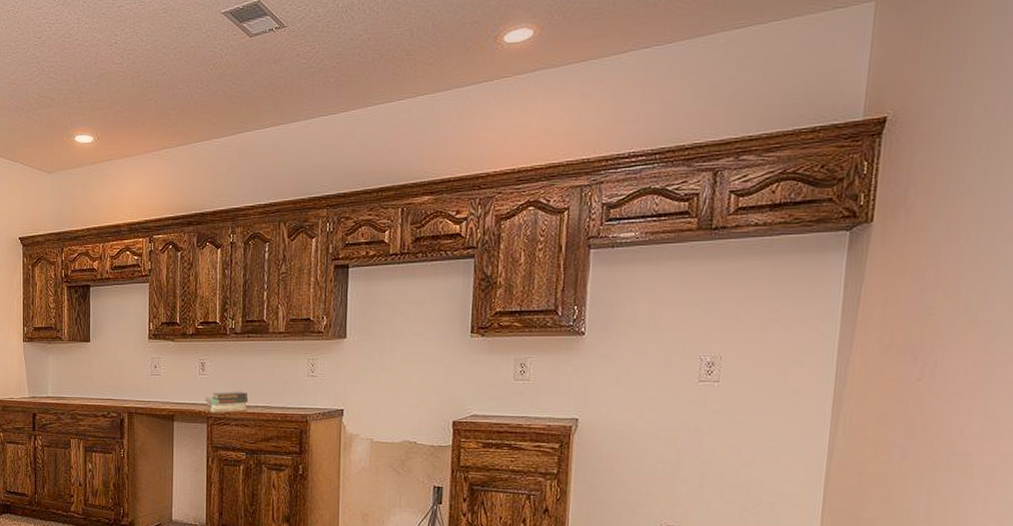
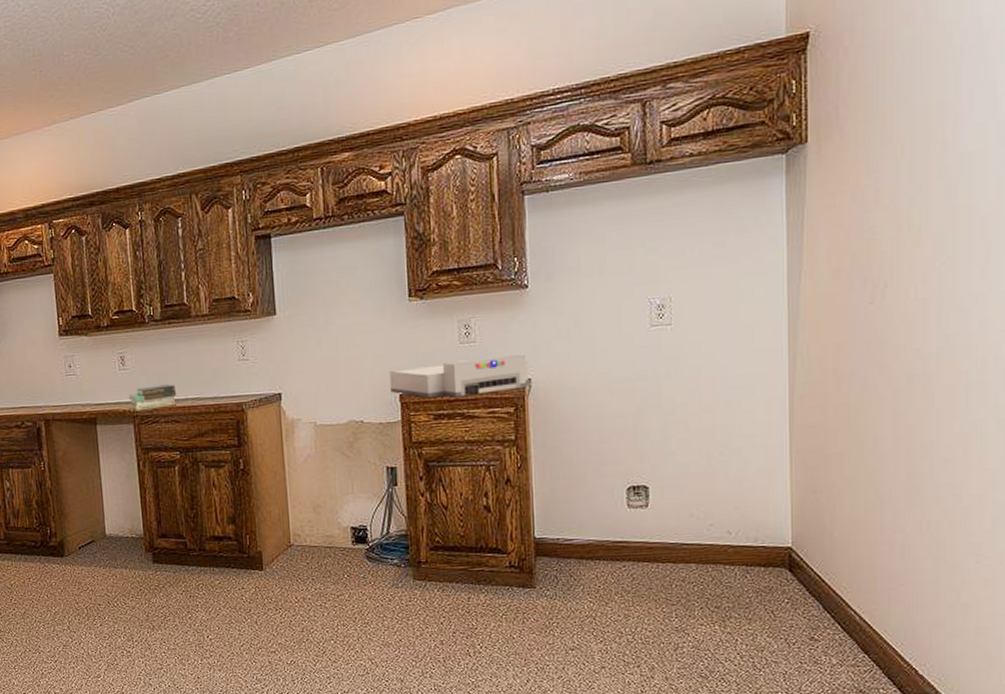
architectural model: none [445,394,577,429] -> present [389,353,529,398]

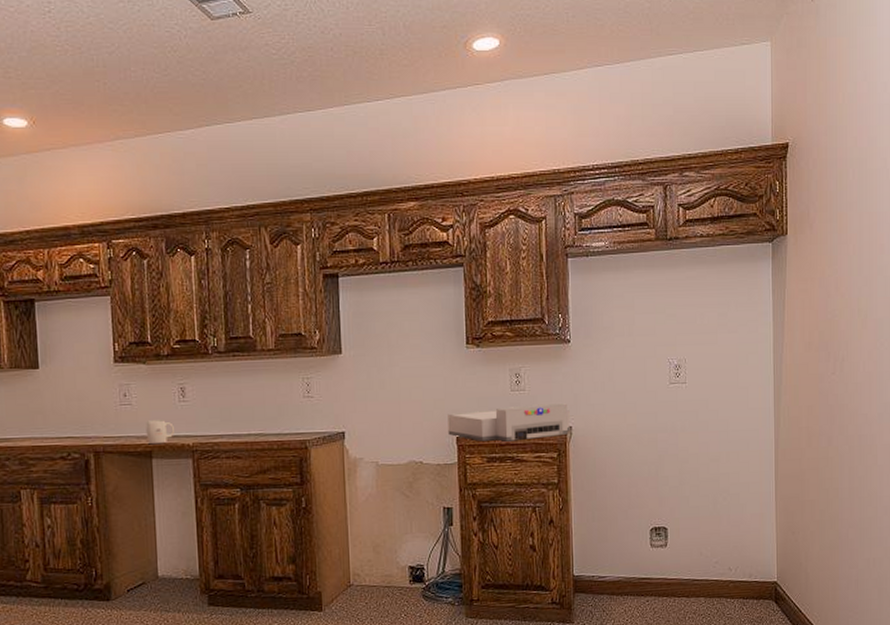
mug: none [89,388,117,412] -> present [146,420,175,445]
books: present [127,384,177,412] -> none [186,418,239,446]

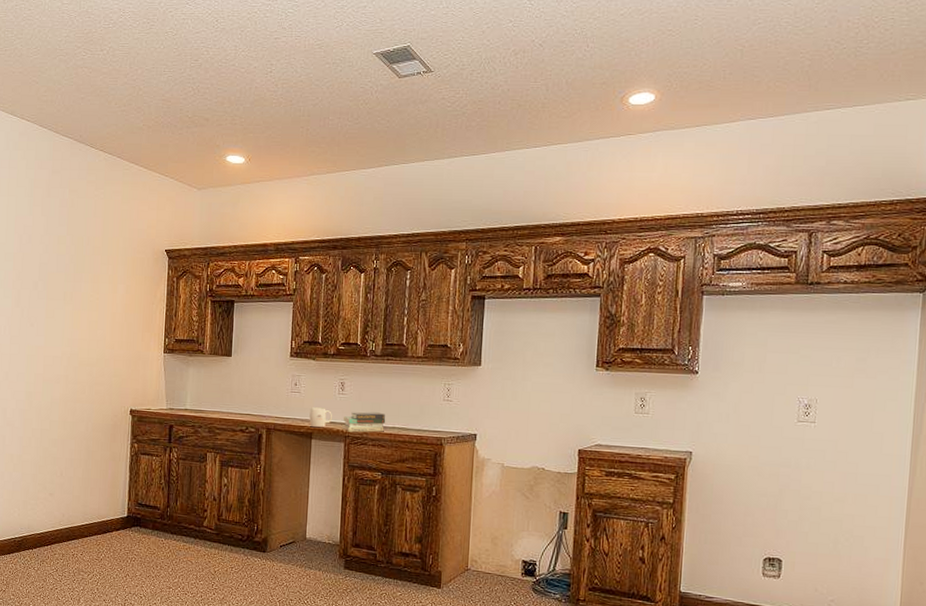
books: none [186,418,239,446] -> present [341,412,386,433]
architectural model: present [448,402,570,442] -> none [571,427,691,460]

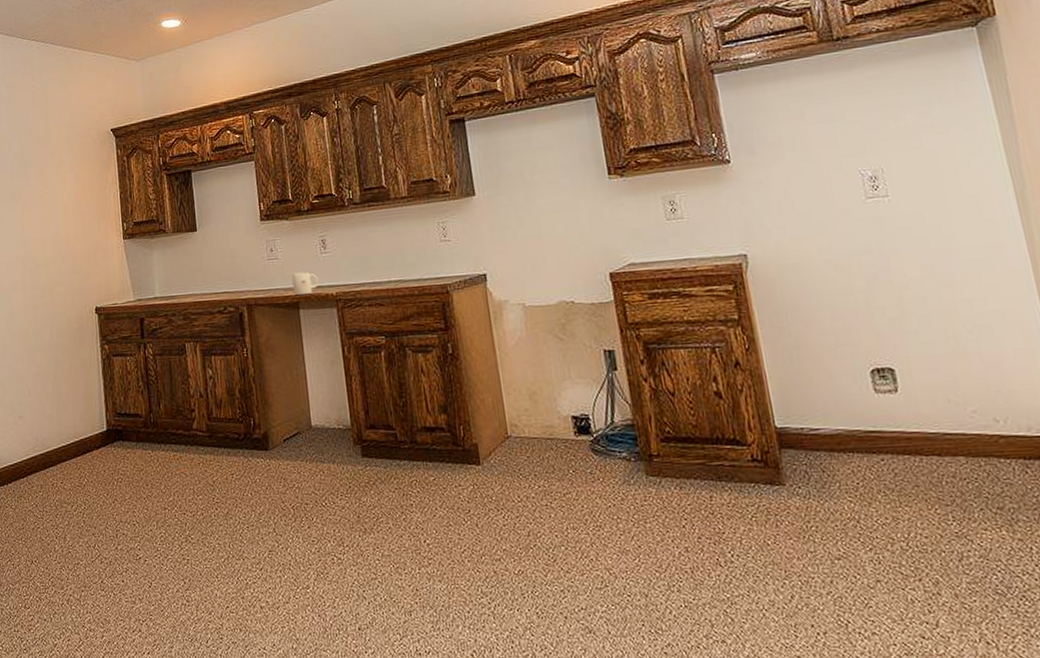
books: present [341,412,386,433] -> none [329,266,380,295]

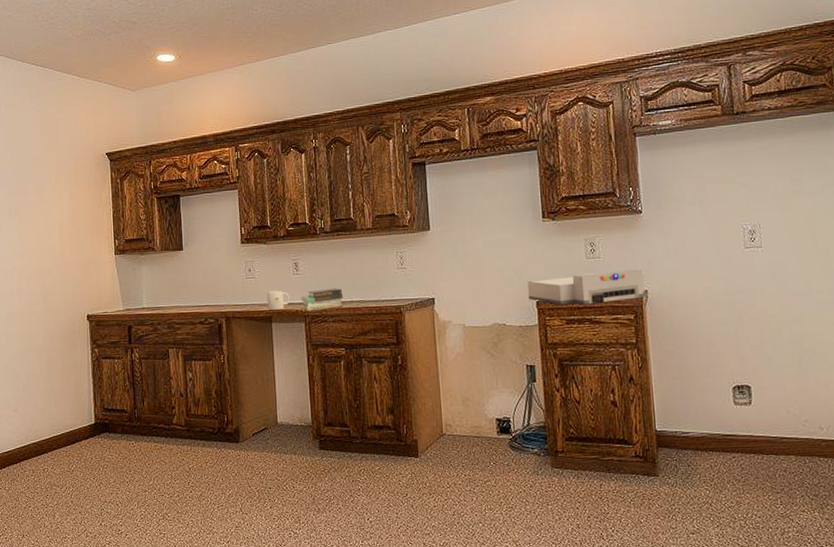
books: none [329,266,380,295] -> present [299,288,344,312]
architectural model: none [596,229,745,277] -> present [527,268,646,305]

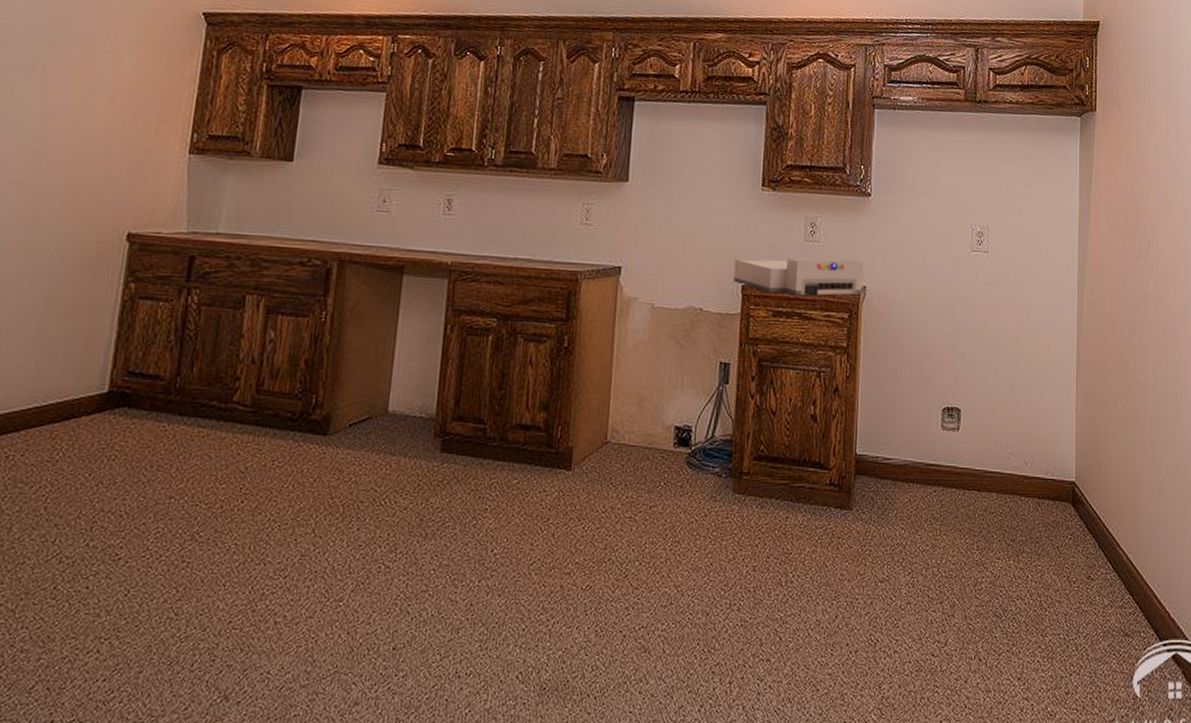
mug: present [266,290,291,311] -> none [400,231,435,259]
books: present [299,288,344,312] -> none [444,238,506,266]

